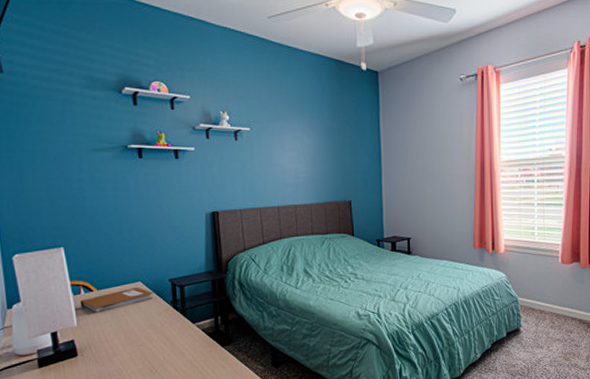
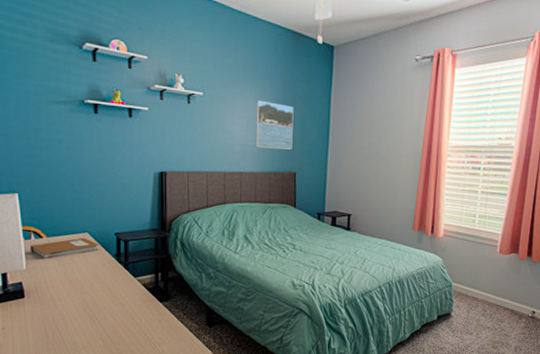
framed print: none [305,131,345,179] -> present [255,100,294,150]

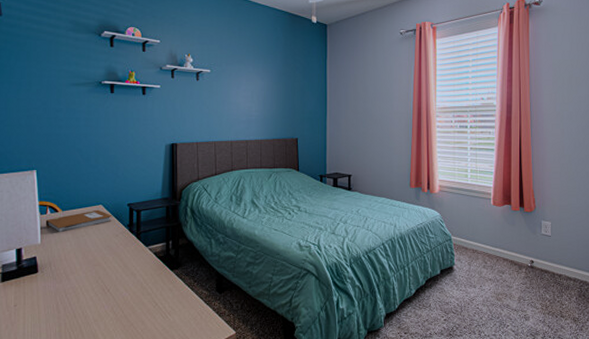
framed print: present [255,100,294,150] -> none [259,74,294,117]

